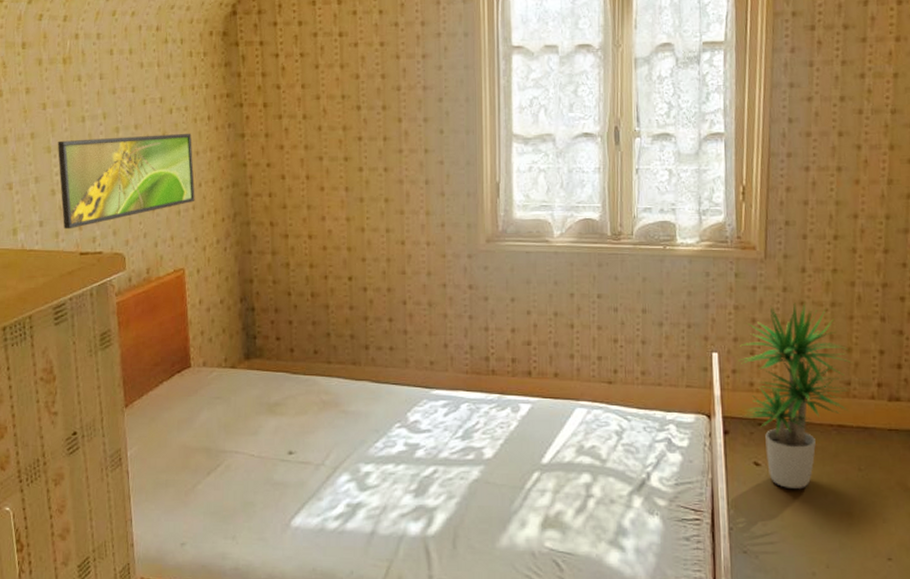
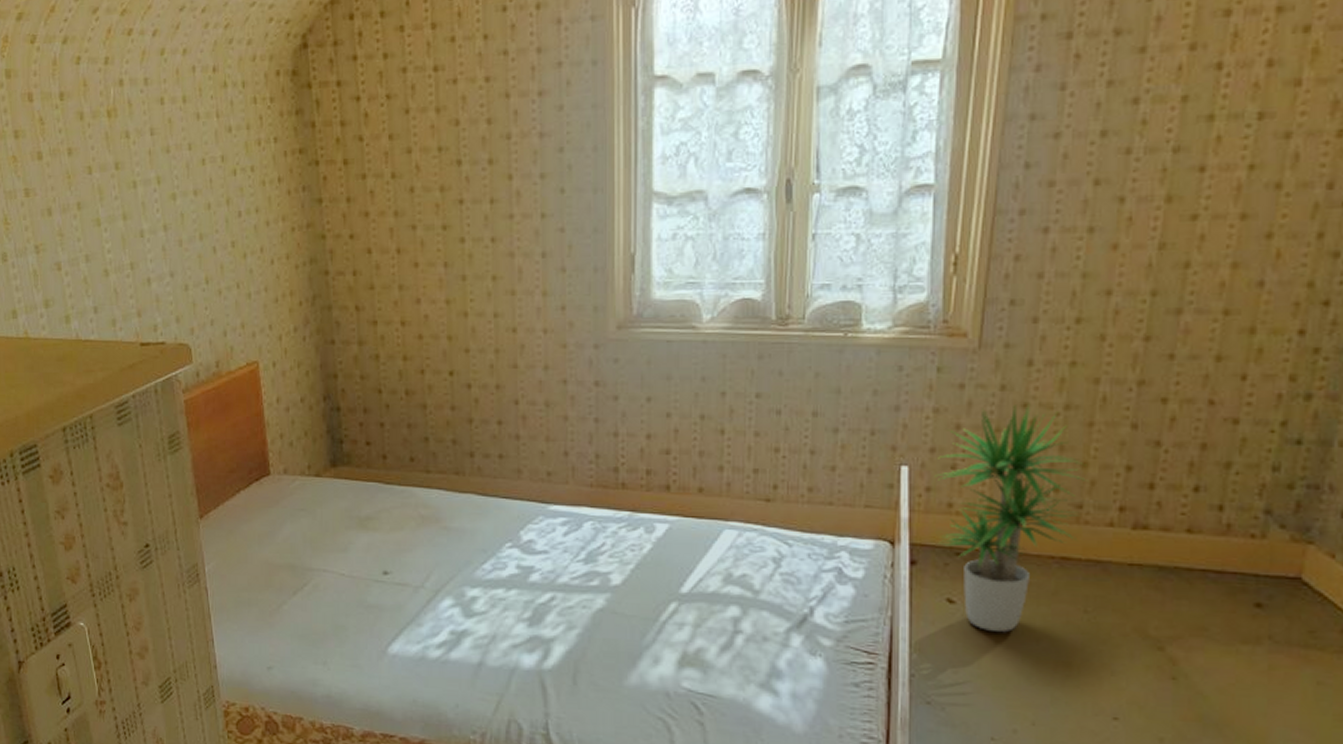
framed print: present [57,133,195,230] -> none [107,198,267,316]

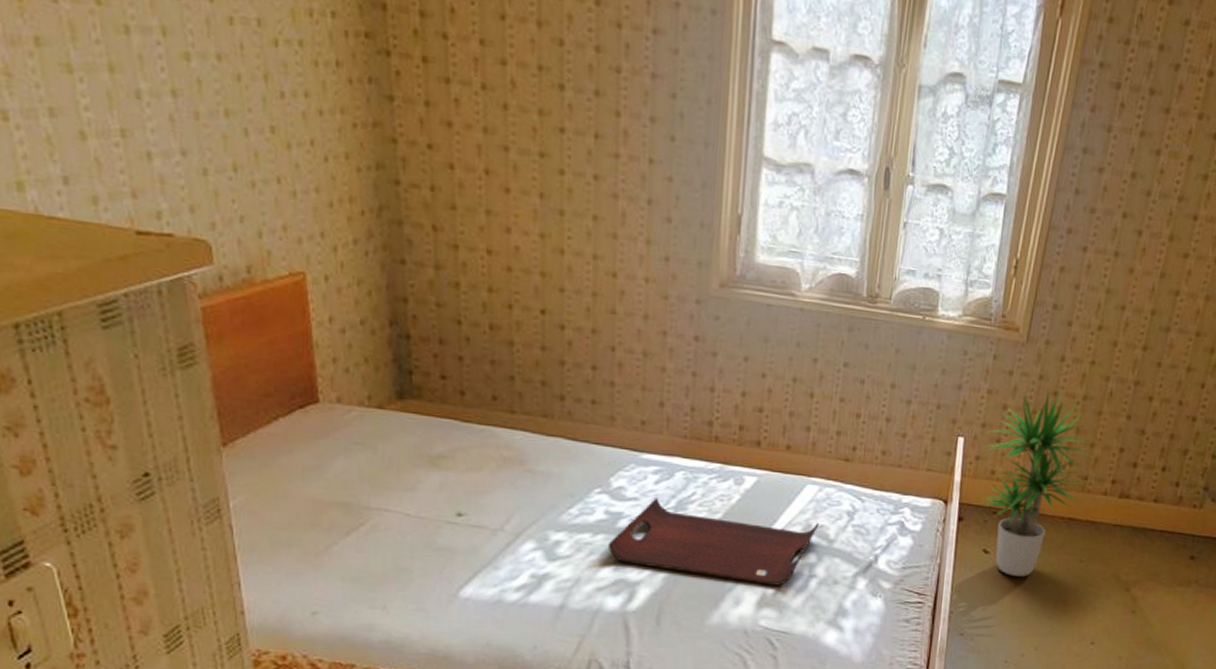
serving tray: none [521,550,742,643] -> present [607,497,820,586]

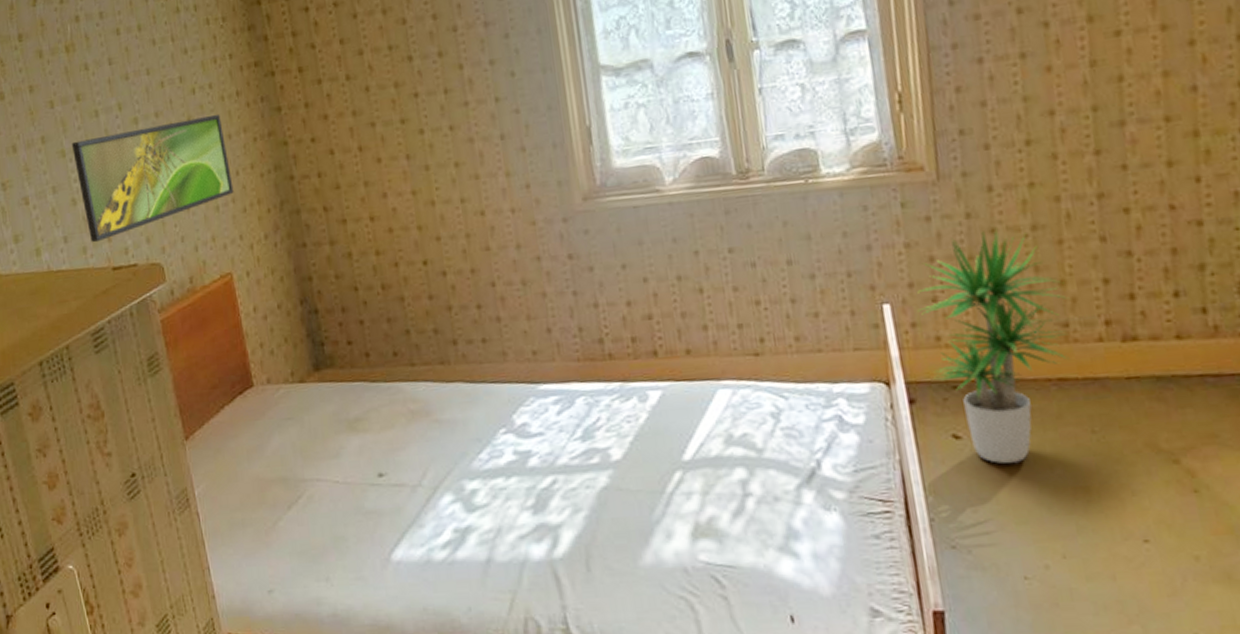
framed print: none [83,57,319,195] -> present [71,114,234,243]
serving tray: present [607,497,820,586] -> none [522,429,743,512]

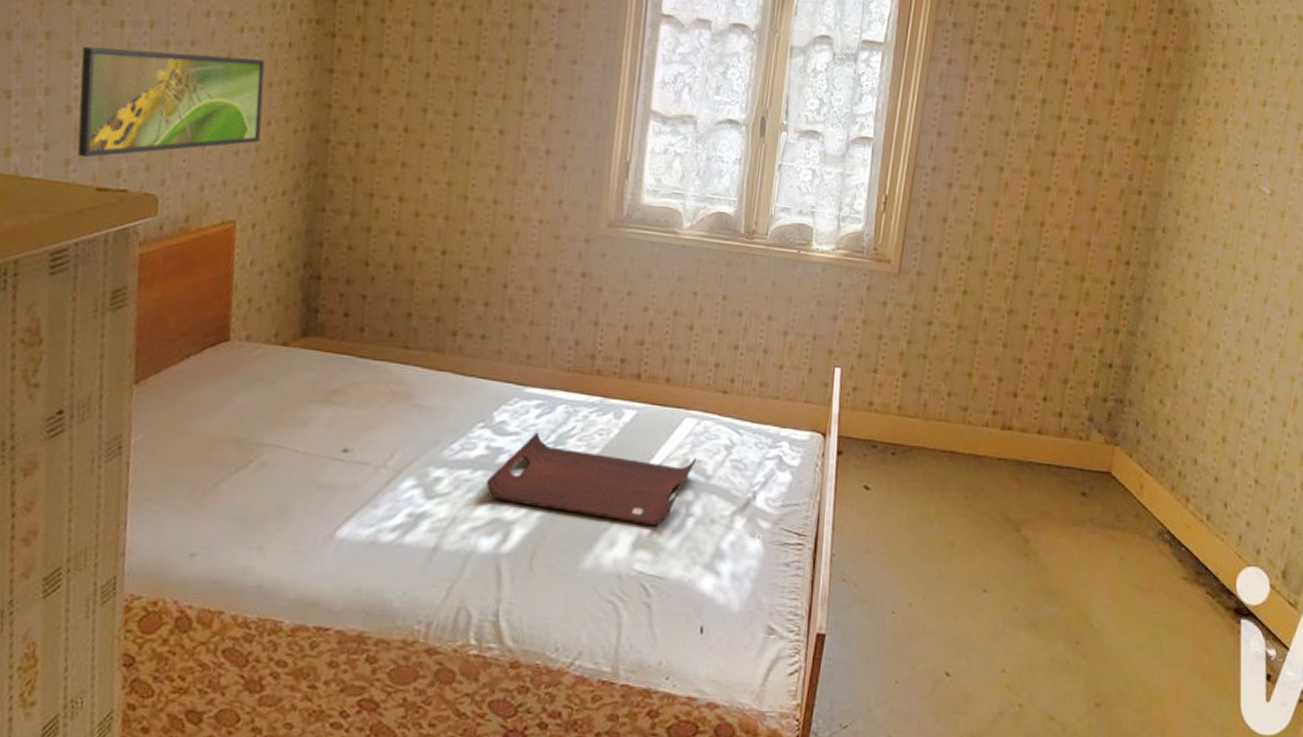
serving tray: none [522,429,743,512] -> present [486,432,697,526]
potted plant: present [917,229,1069,464] -> none [860,322,972,517]

